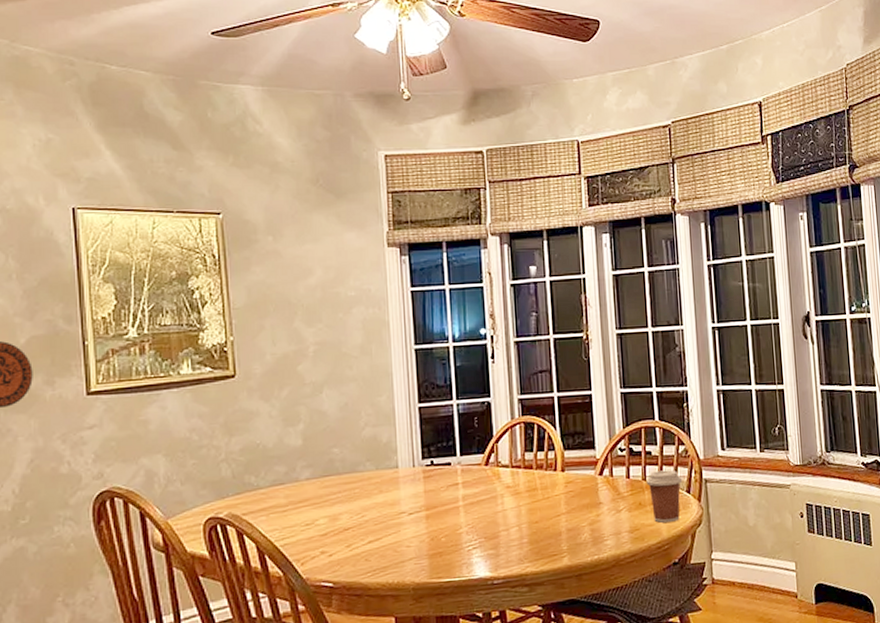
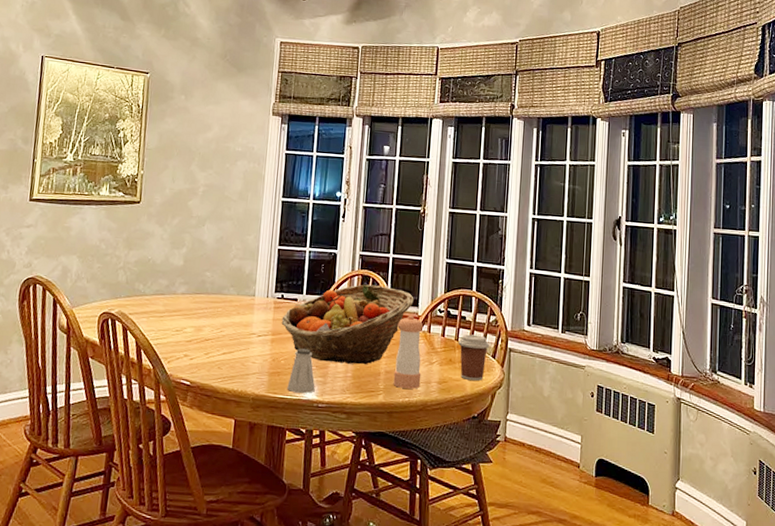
fruit basket: none [435,431,589,531] -> present [281,284,414,365]
saltshaker: none [453,519,487,573] -> present [287,348,315,394]
pepper shaker: none [574,459,610,546] -> present [393,315,424,389]

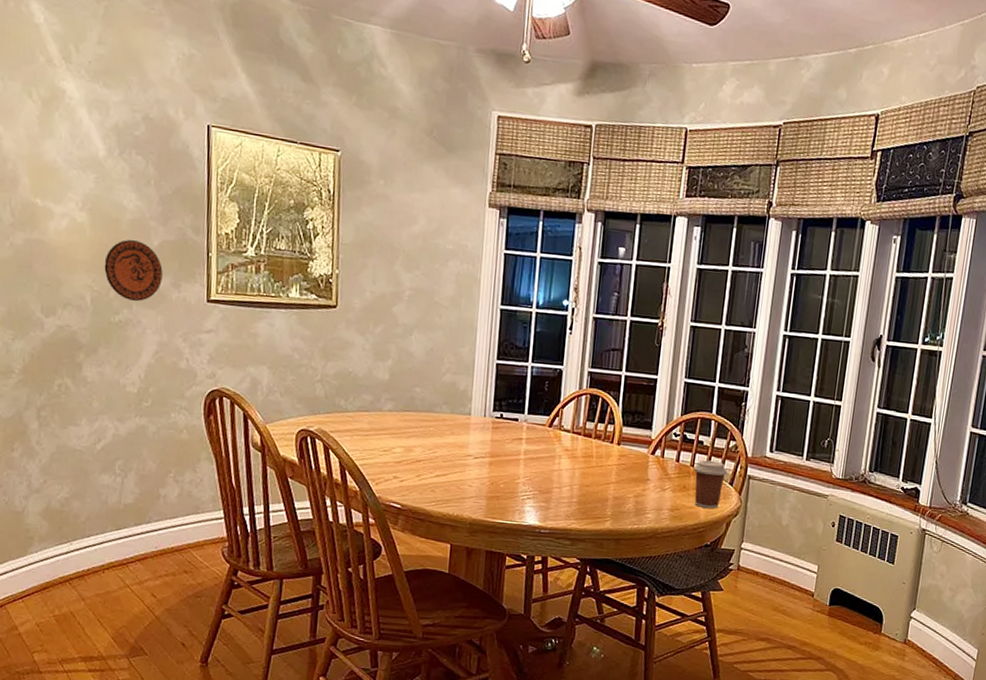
fruit basket: present [281,284,414,365] -> none [500,404,648,491]
saltshaker: present [287,348,315,394] -> none [507,472,538,519]
pepper shaker: present [393,315,424,389] -> none [621,438,657,516]

